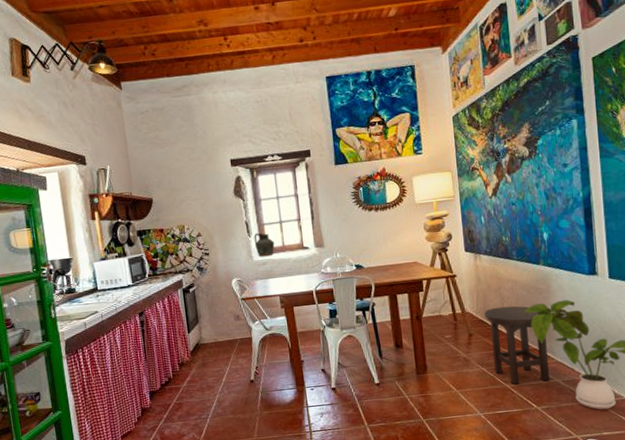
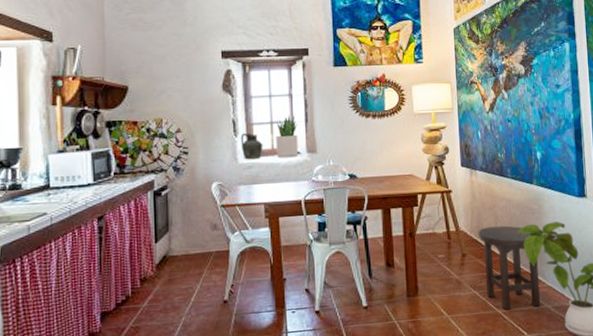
planter: none [285,213,308,254] -> present [276,115,299,158]

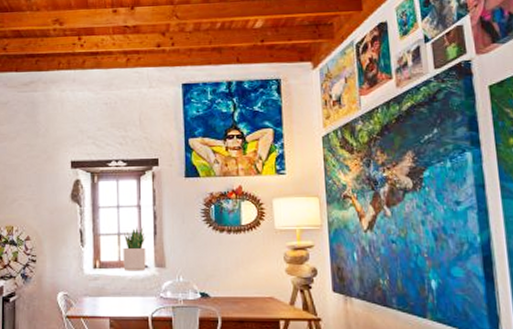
ceramic jug: present [240,132,263,160] -> none [87,243,110,271]

